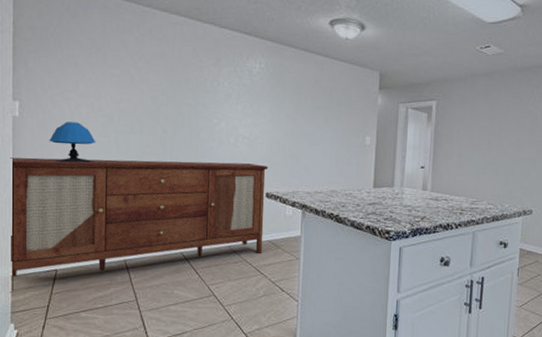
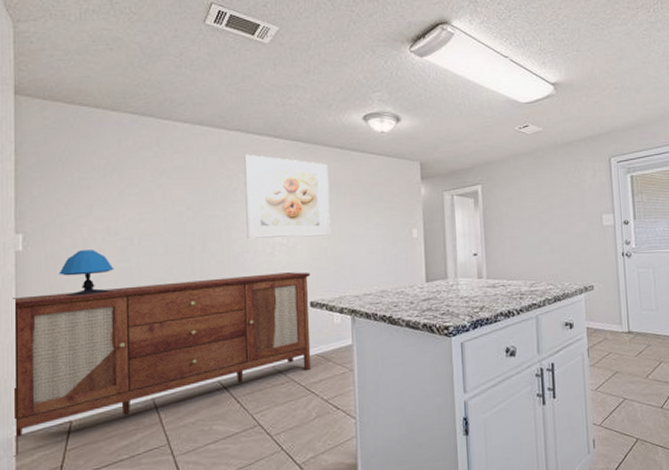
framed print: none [213,47,293,135] -> present [244,154,331,239]

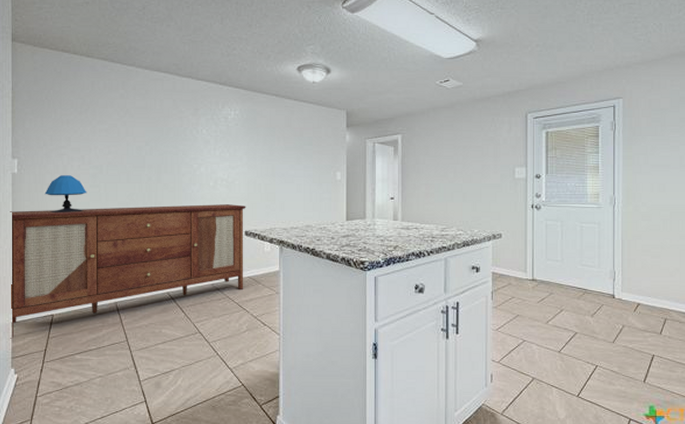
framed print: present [244,154,331,239] -> none [194,98,265,175]

